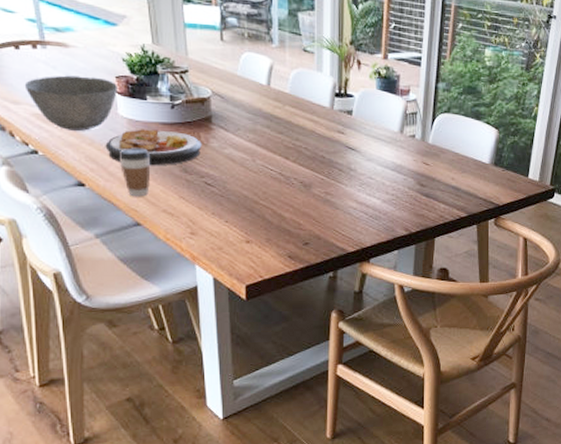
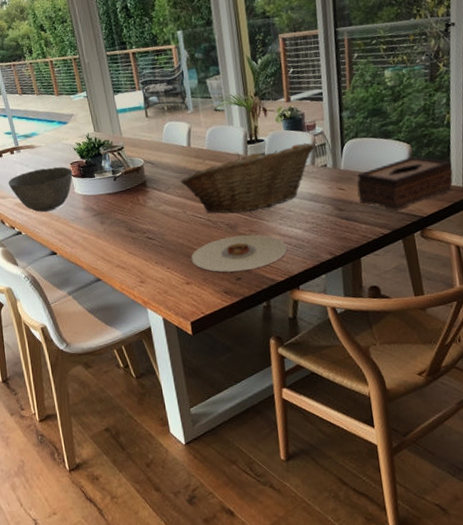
plate: present [105,129,202,166] -> none [68,199,141,231]
coffee cup: present [119,148,151,197] -> none [79,217,105,258]
fruit basket: none [253,102,407,172] -> present [180,142,316,214]
plate: none [255,196,363,236] -> present [191,234,287,272]
tissue box: none [441,143,533,196] -> present [357,156,454,212]

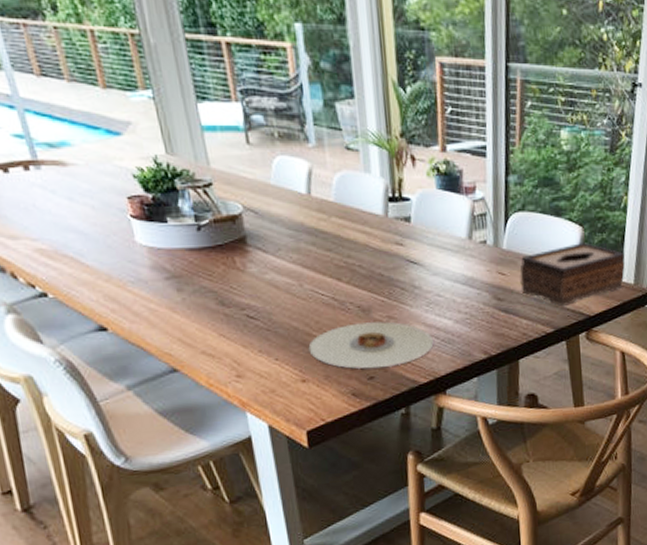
bowl: present [8,167,73,212] -> none [20,199,132,266]
fruit basket: present [180,142,316,214] -> none [295,209,474,293]

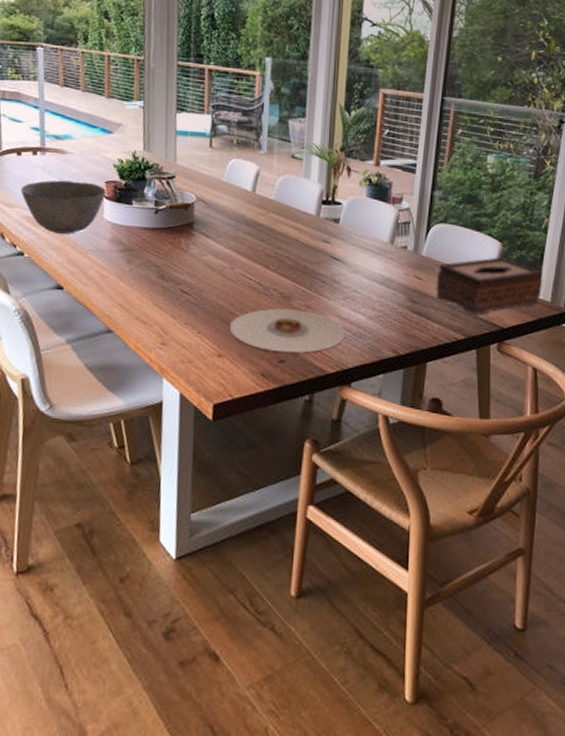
bowl: none [20,199,132,266] -> present [20,180,106,234]

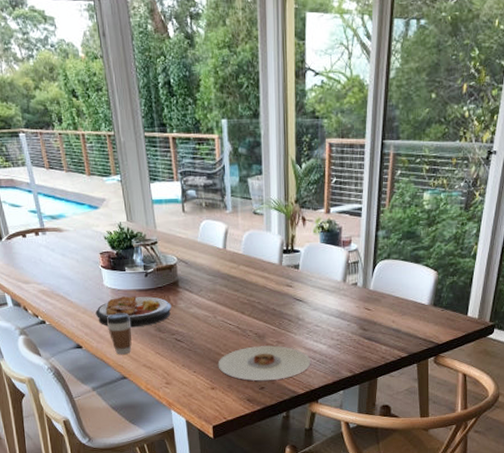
bowl: present [20,180,106,234] -> none [31,255,102,302]
plate: none [87,233,182,272] -> present [95,296,172,328]
coffee cup: none [99,252,130,303] -> present [106,313,132,355]
tissue box: present [435,257,543,316] -> none [382,284,472,337]

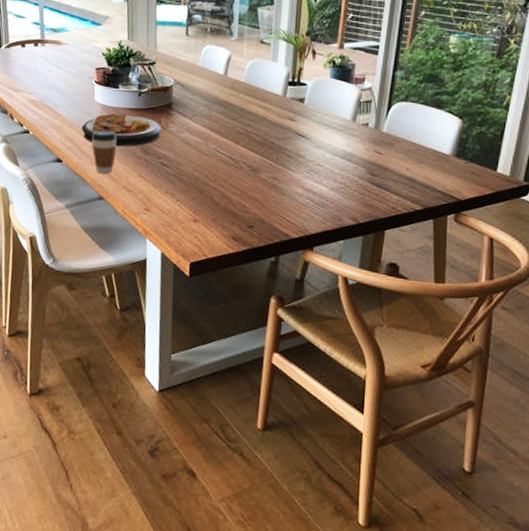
plate: present [217,345,311,381] -> none [204,180,309,219]

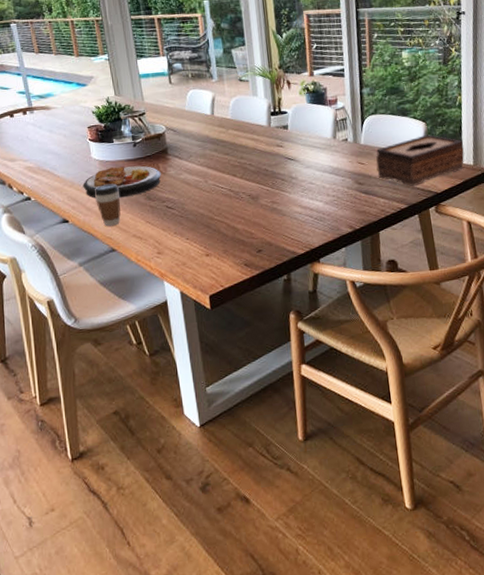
tissue box: none [395,133,503,189] -> present [376,135,465,187]

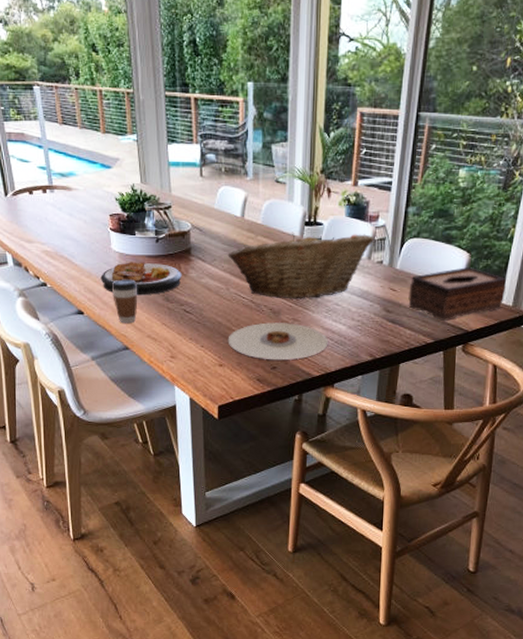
fruit basket: none [202,116,337,185] -> present [227,232,375,299]
plate: none [211,206,308,244] -> present [227,322,328,361]

